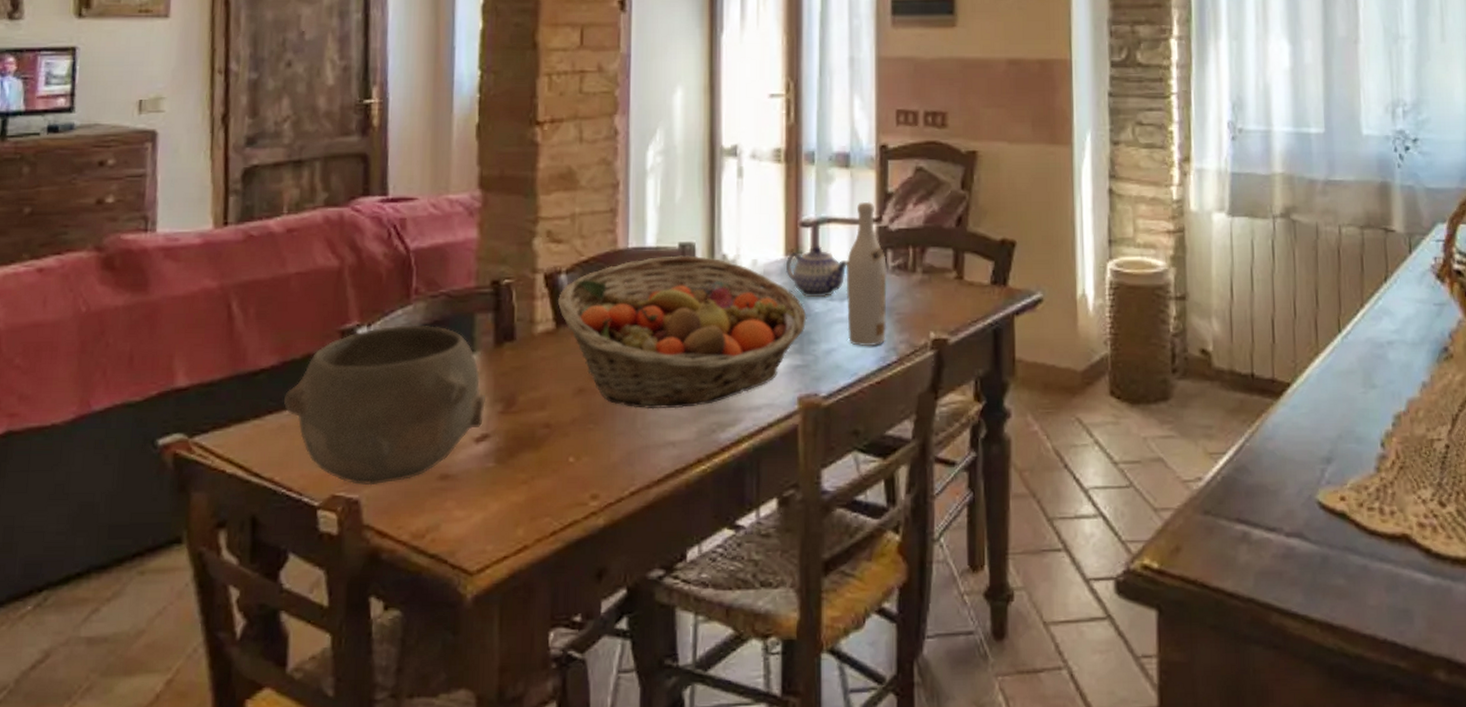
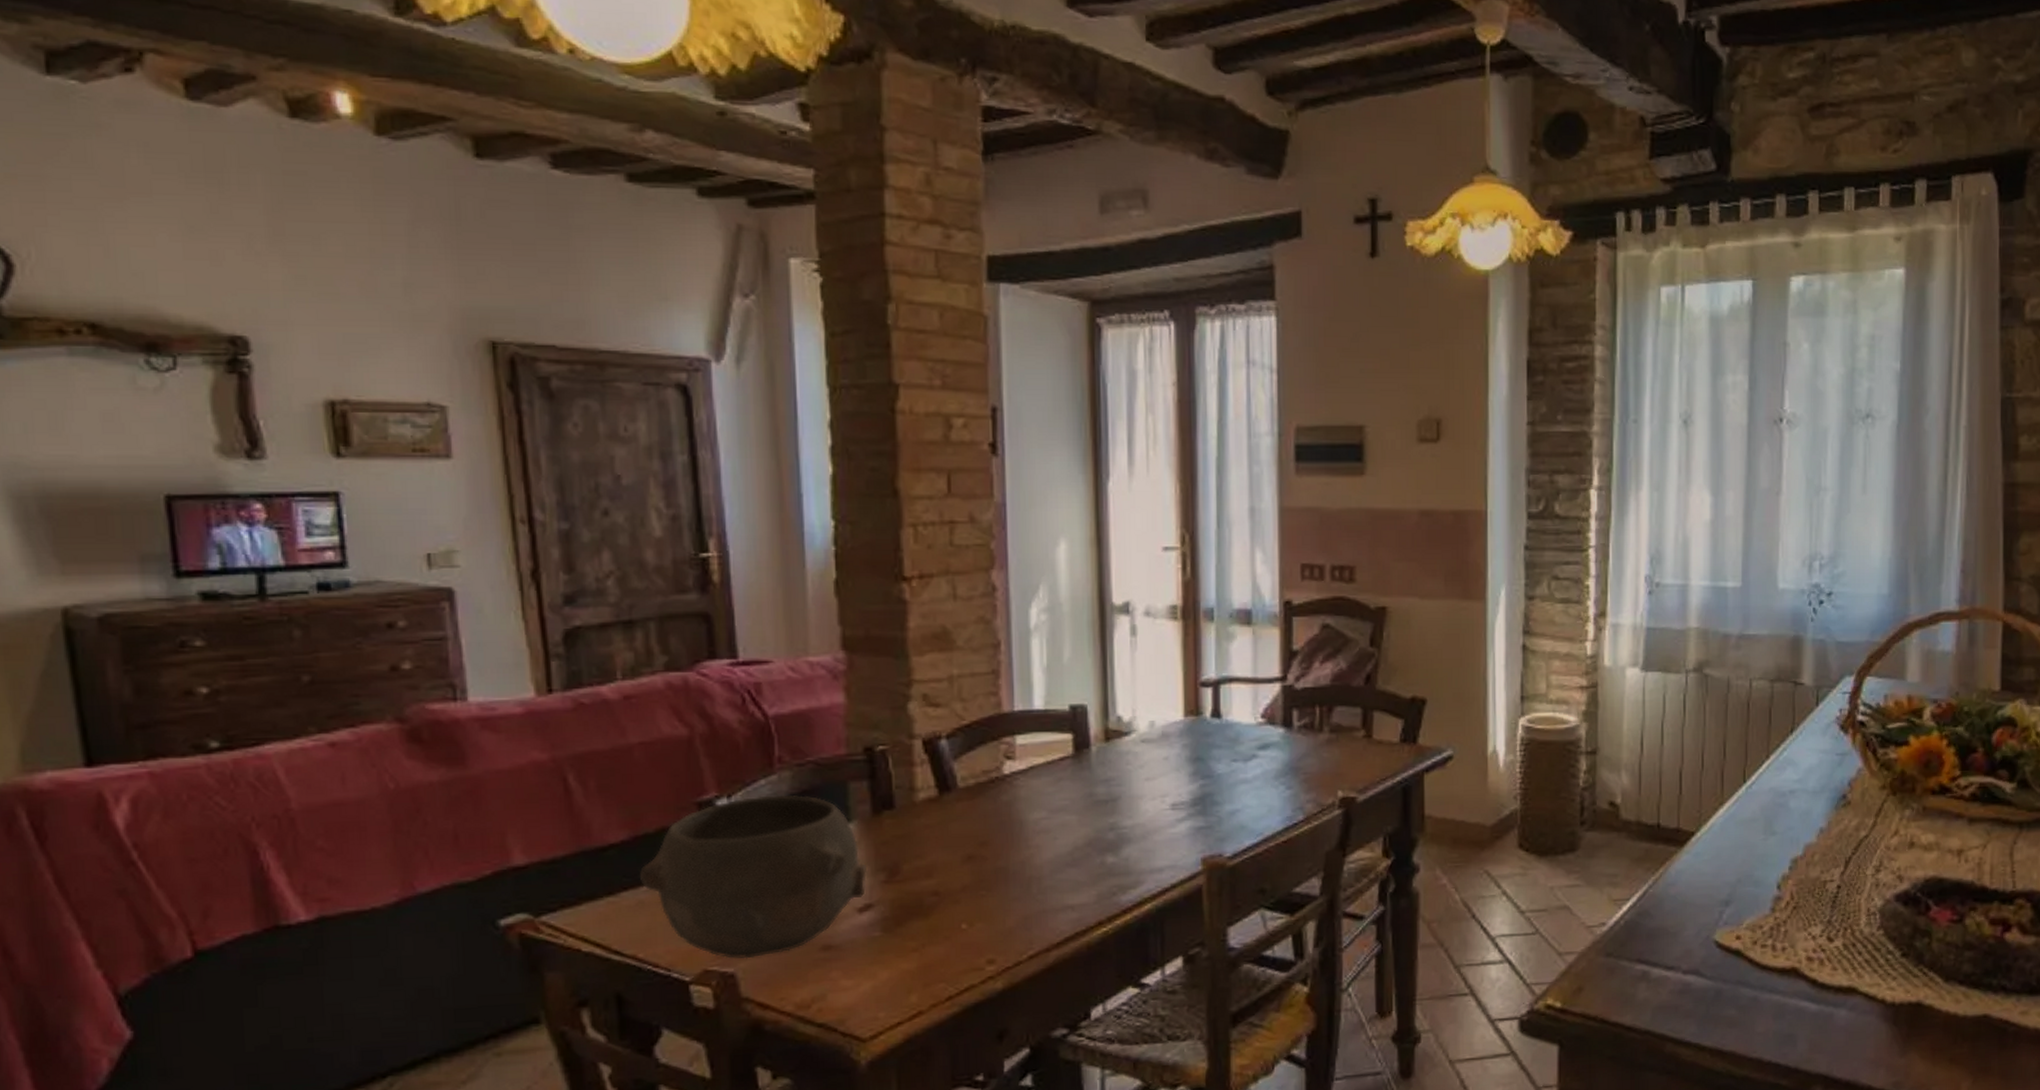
fruit basket: present [557,255,807,410] -> none [938,718,1209,875]
teapot: present [785,245,848,298] -> none [1185,705,1252,759]
wine bottle: present [845,201,887,347] -> none [1248,660,1293,807]

